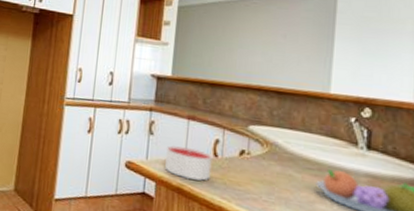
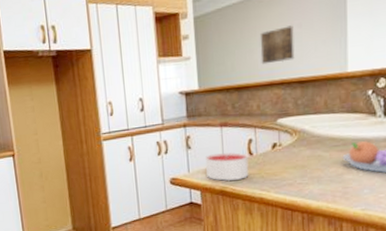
wall art: none [239,34,278,69] -> present [259,25,295,65]

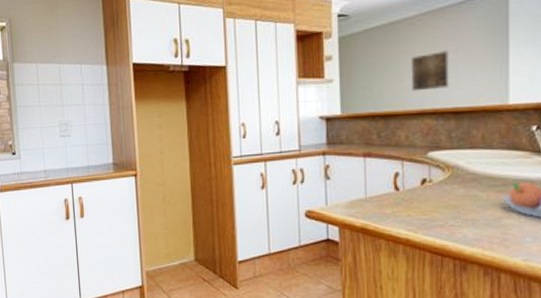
candle: present [206,152,249,182] -> none [346,186,394,219]

